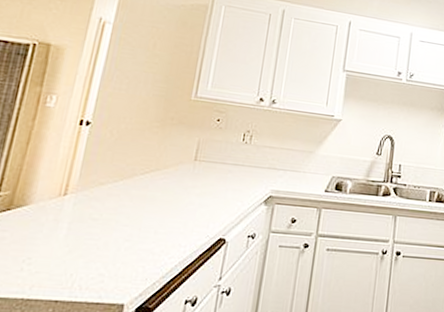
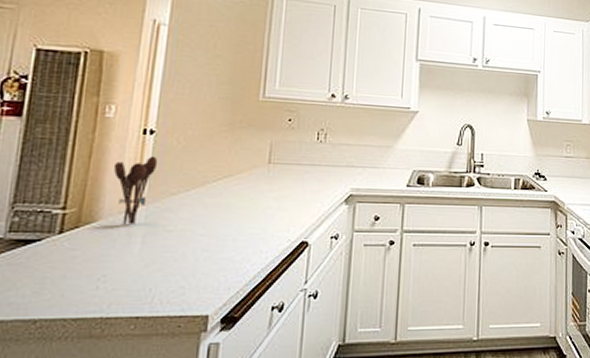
utensil holder: none [48,146,91,210] -> present [113,156,158,224]

